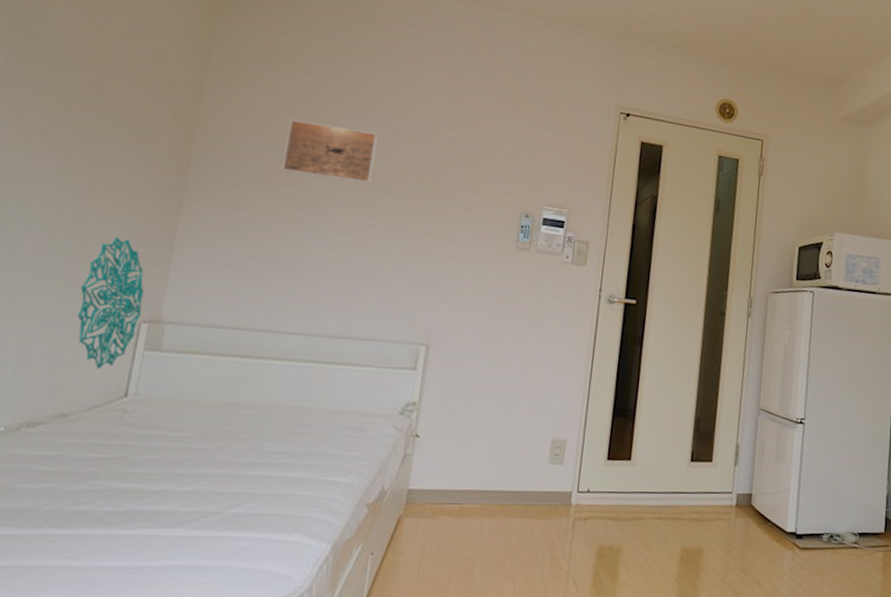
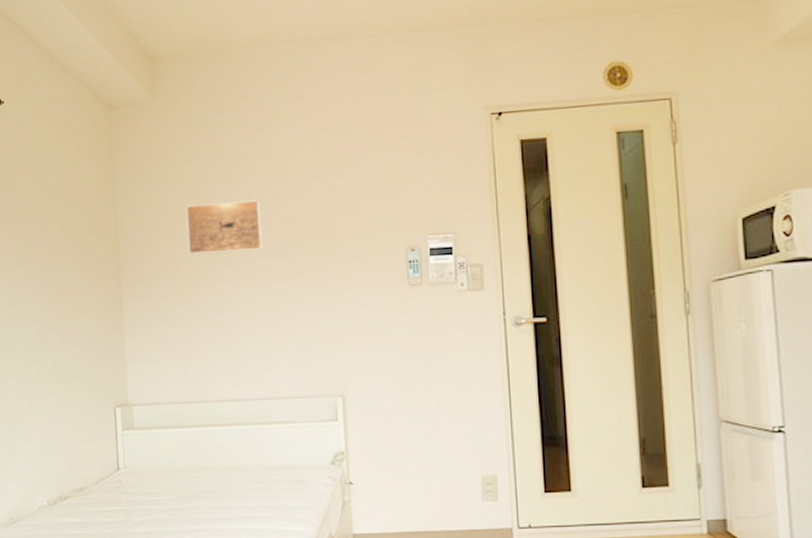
wall decoration: present [77,237,144,369] -> none [70,339,115,449]

